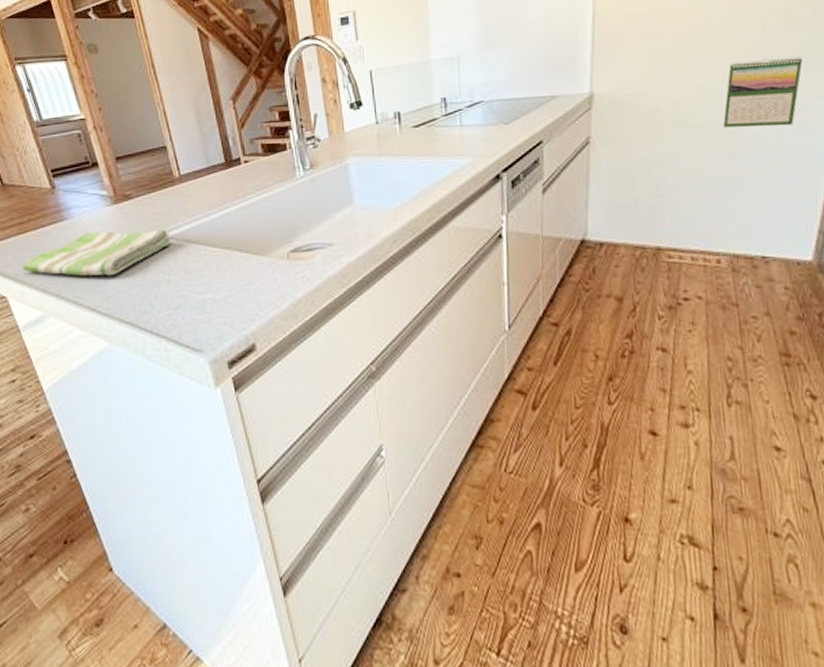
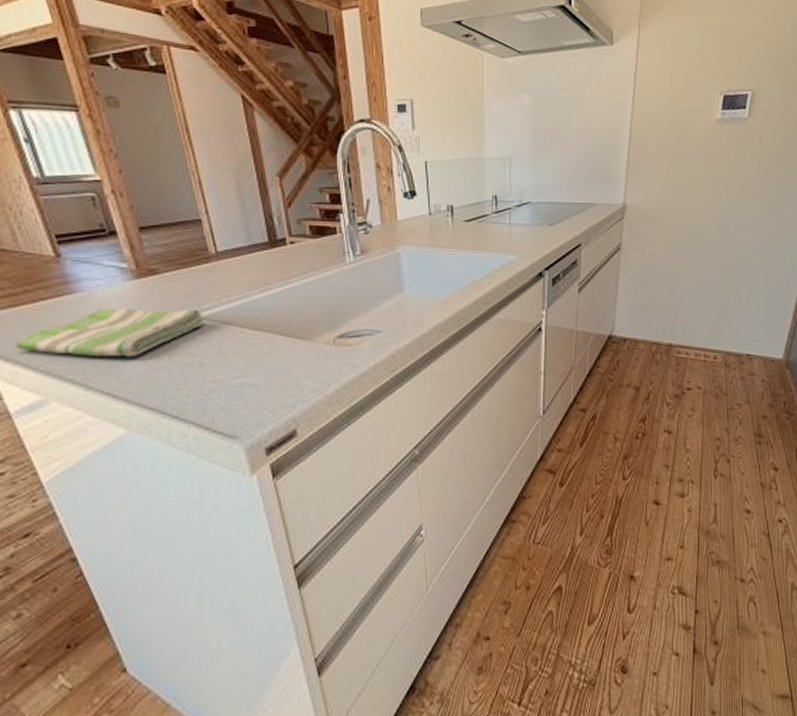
calendar: present [722,56,804,128] -> none [726,188,788,247]

